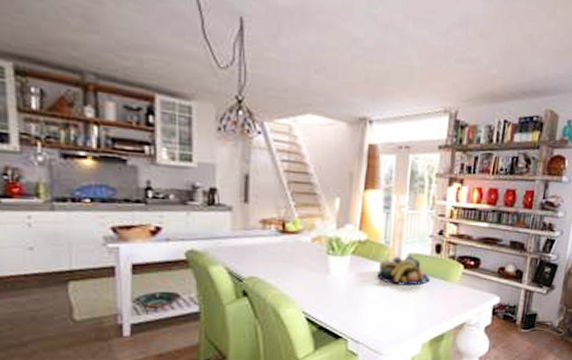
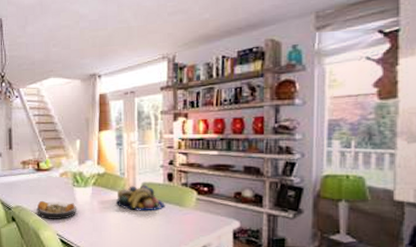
plate: none [278,270,331,294] -> present [36,200,77,219]

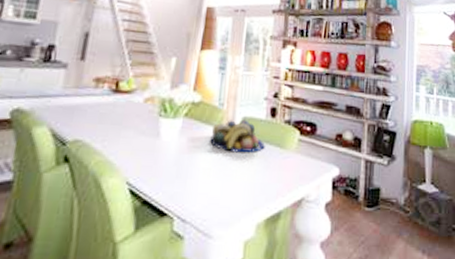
plate: present [36,200,77,219] -> none [103,133,160,161]

